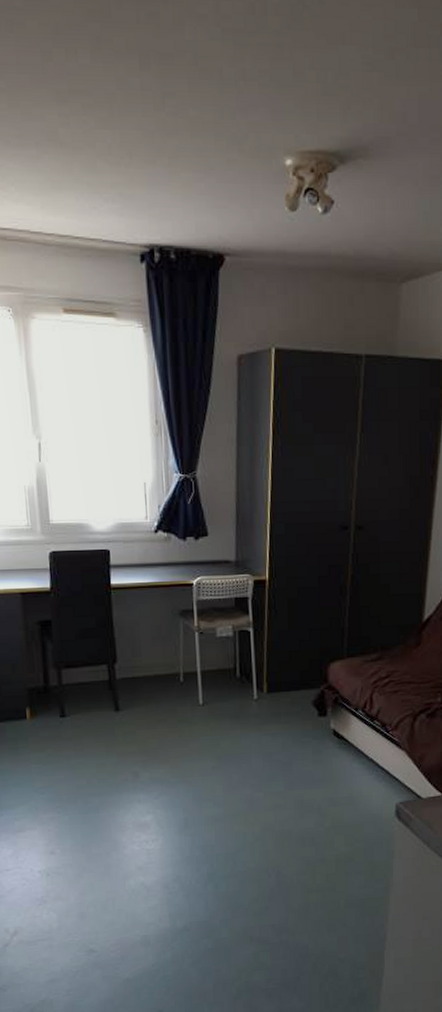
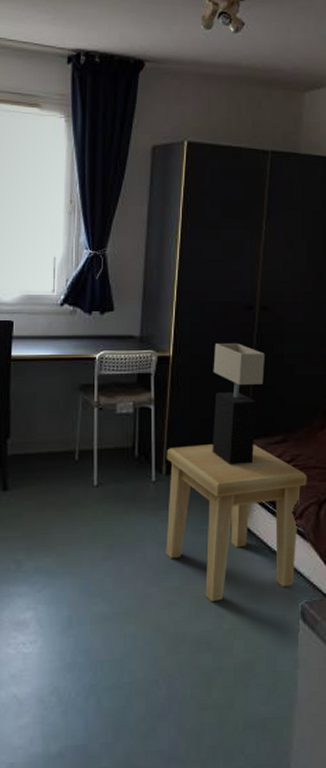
side table: none [266,663,402,804] -> present [166,444,307,601]
table lamp: none [309,565,361,683] -> present [212,344,265,466]

